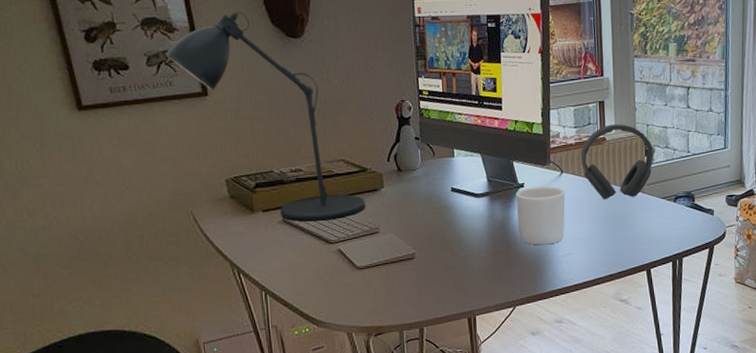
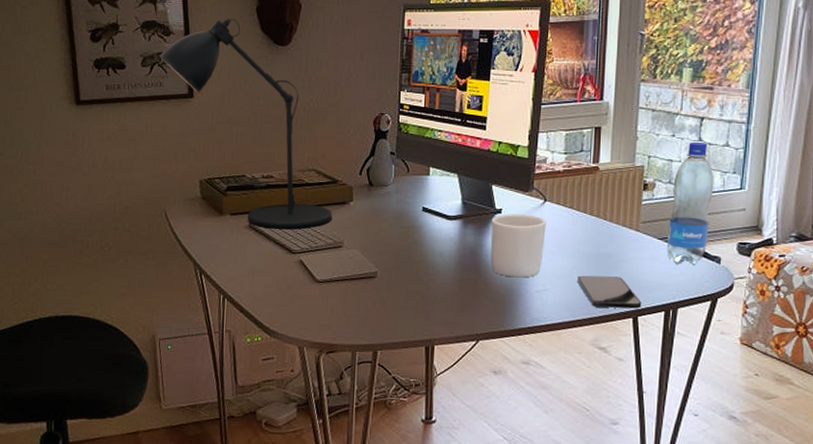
headphones: present [580,124,654,200] -> none [567,153,654,235]
phone: none [597,235,653,264] -> present [577,275,642,309]
bottle: none [668,109,703,219] -> present [666,141,714,265]

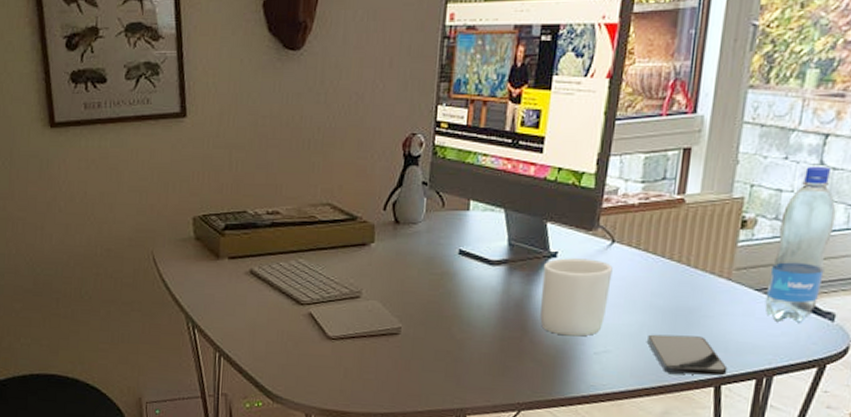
desk lamp: present [159,19,332,230] -> none [146,17,349,276]

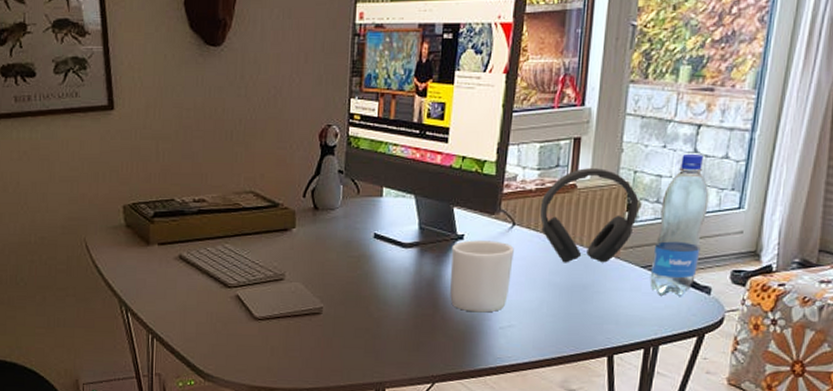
headphones: none [642,181,756,285] -> present [539,168,639,263]
phone: present [647,334,728,376] -> none [547,309,619,346]

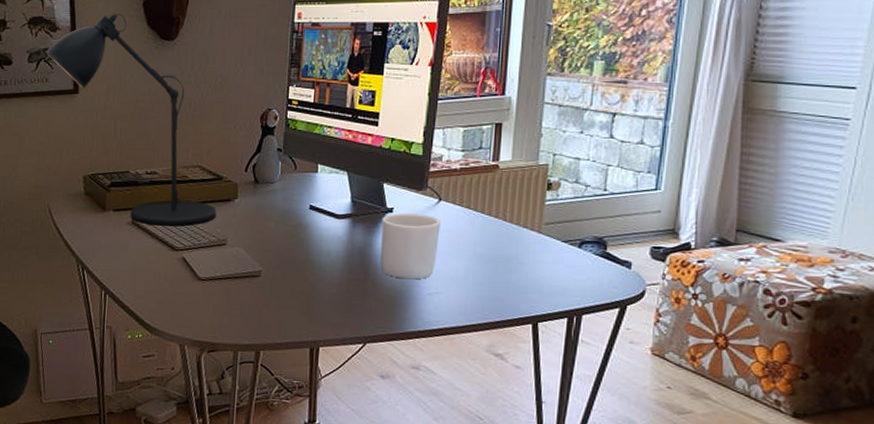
desk lamp: none [73,15,273,261] -> present [45,14,217,226]
headphones: present [539,168,639,263] -> none [464,151,559,237]
bottle: present [650,153,709,296] -> none [571,139,626,269]

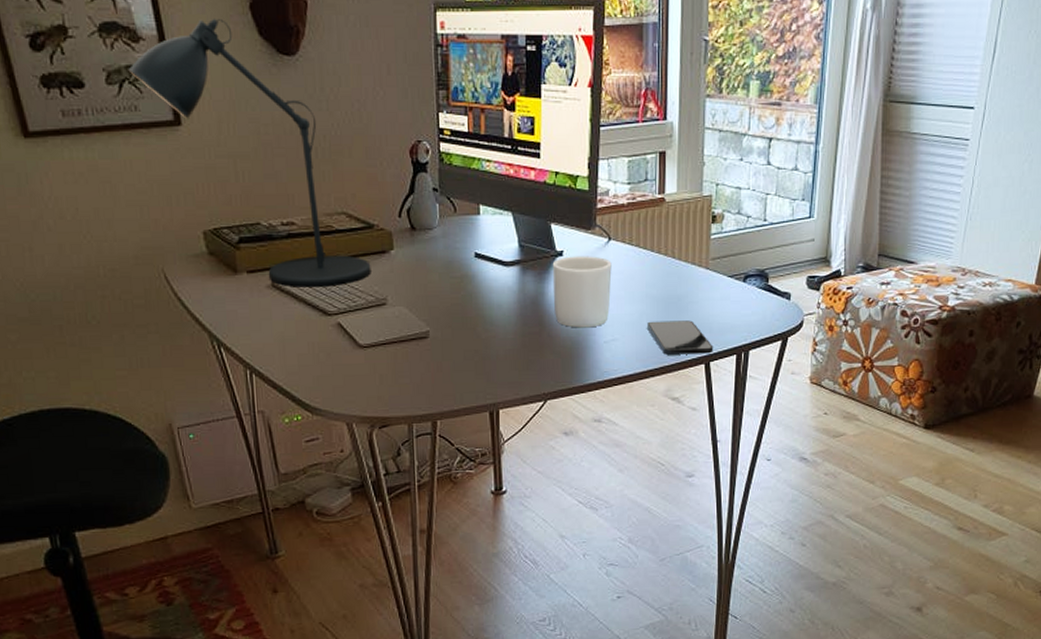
phone: none [473,278,543,315] -> present [647,320,713,355]

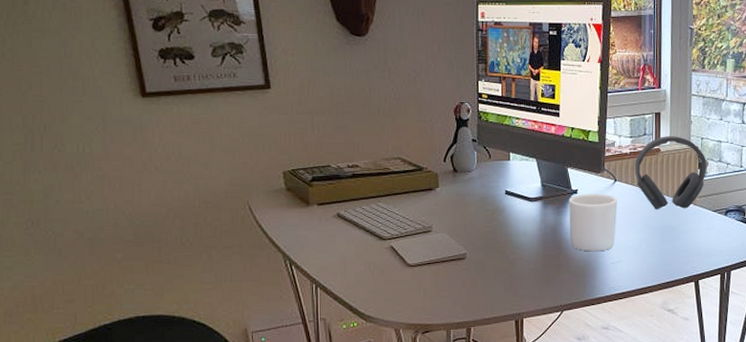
desk lamp: present [128,19,371,287] -> none [230,8,420,217]
headphones: none [633,182,722,276] -> present [634,136,707,210]
phone: present [647,320,713,355] -> none [647,246,701,274]

